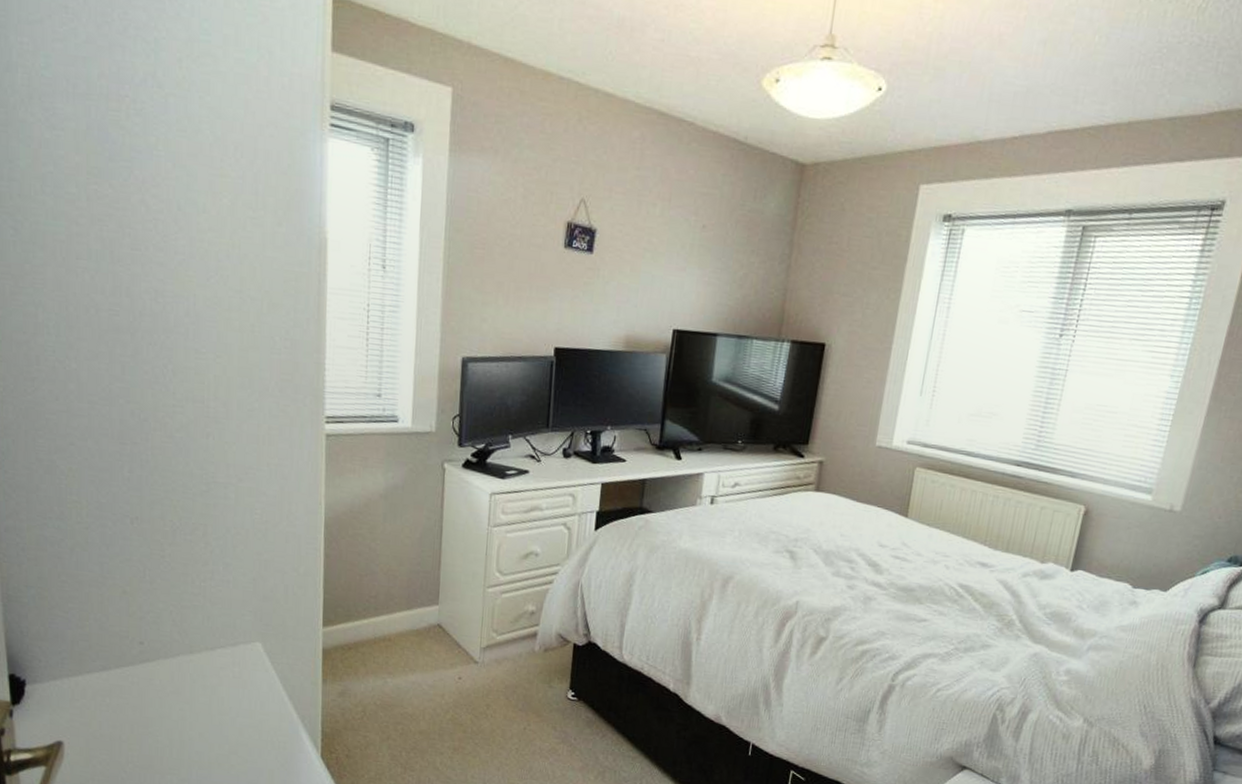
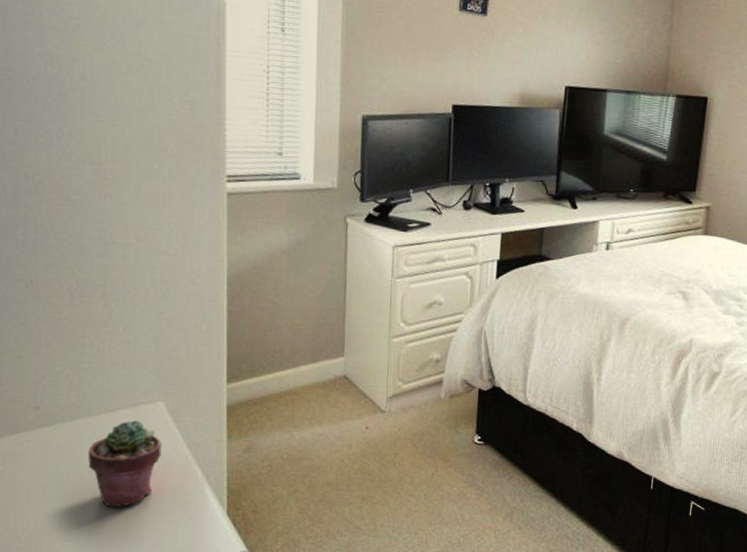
potted succulent: none [189,660,259,745] -> present [88,420,161,508]

